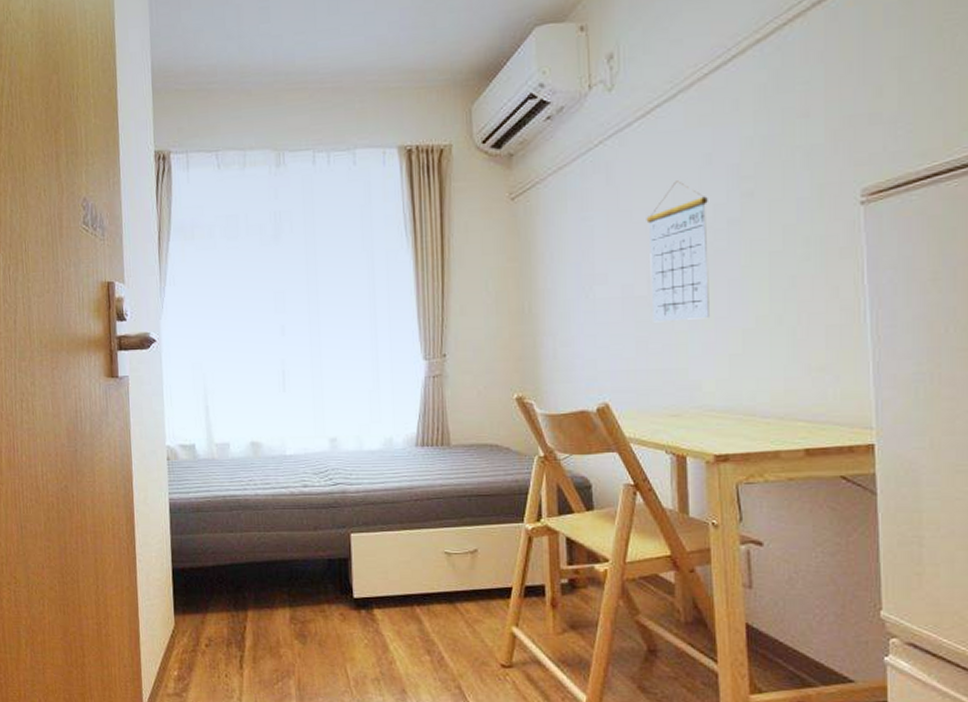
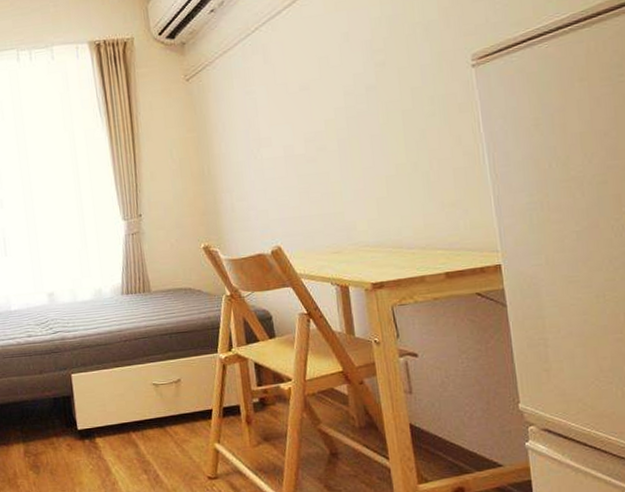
calendar: present [646,180,709,323] -> none [299,56,358,176]

